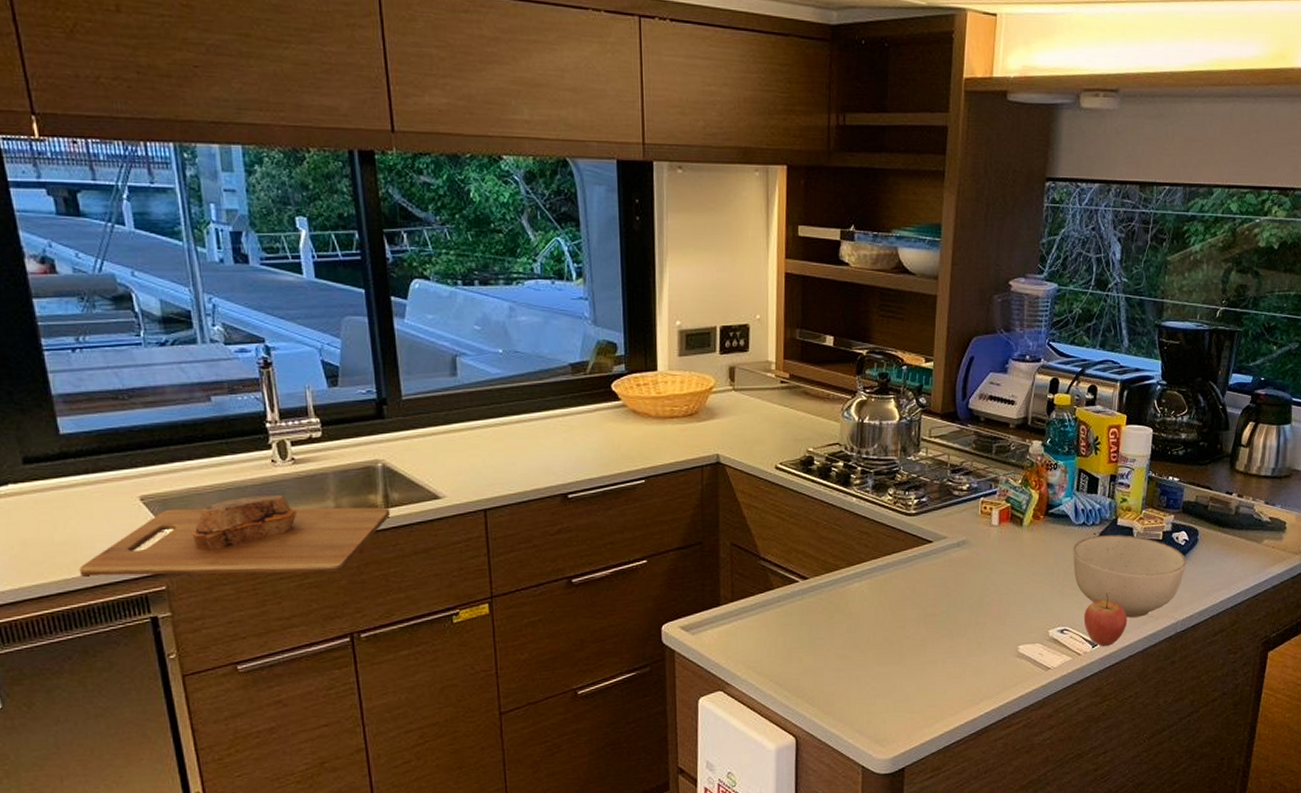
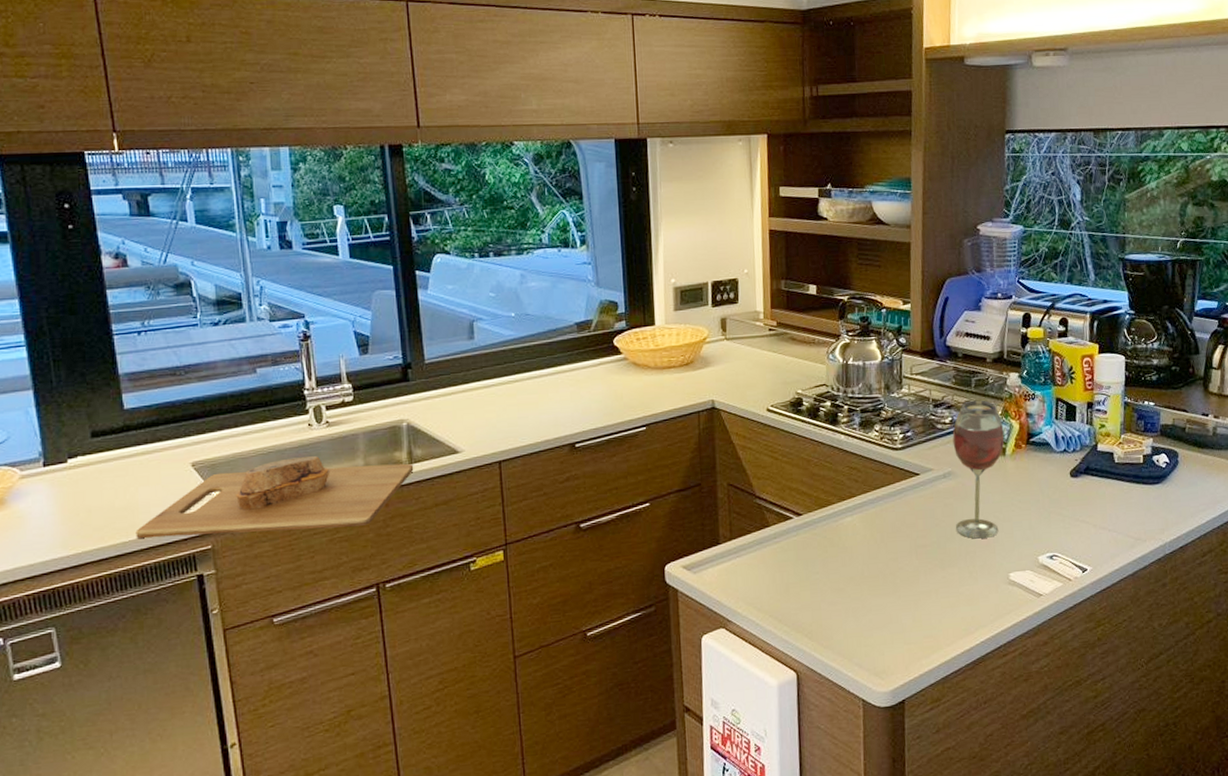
wineglass: none [967,467,1023,610] -> present [952,400,1005,539]
bowl: present [1073,535,1186,618] -> none [1056,459,1169,541]
fruit: present [1084,593,1127,646] -> none [1071,517,1115,571]

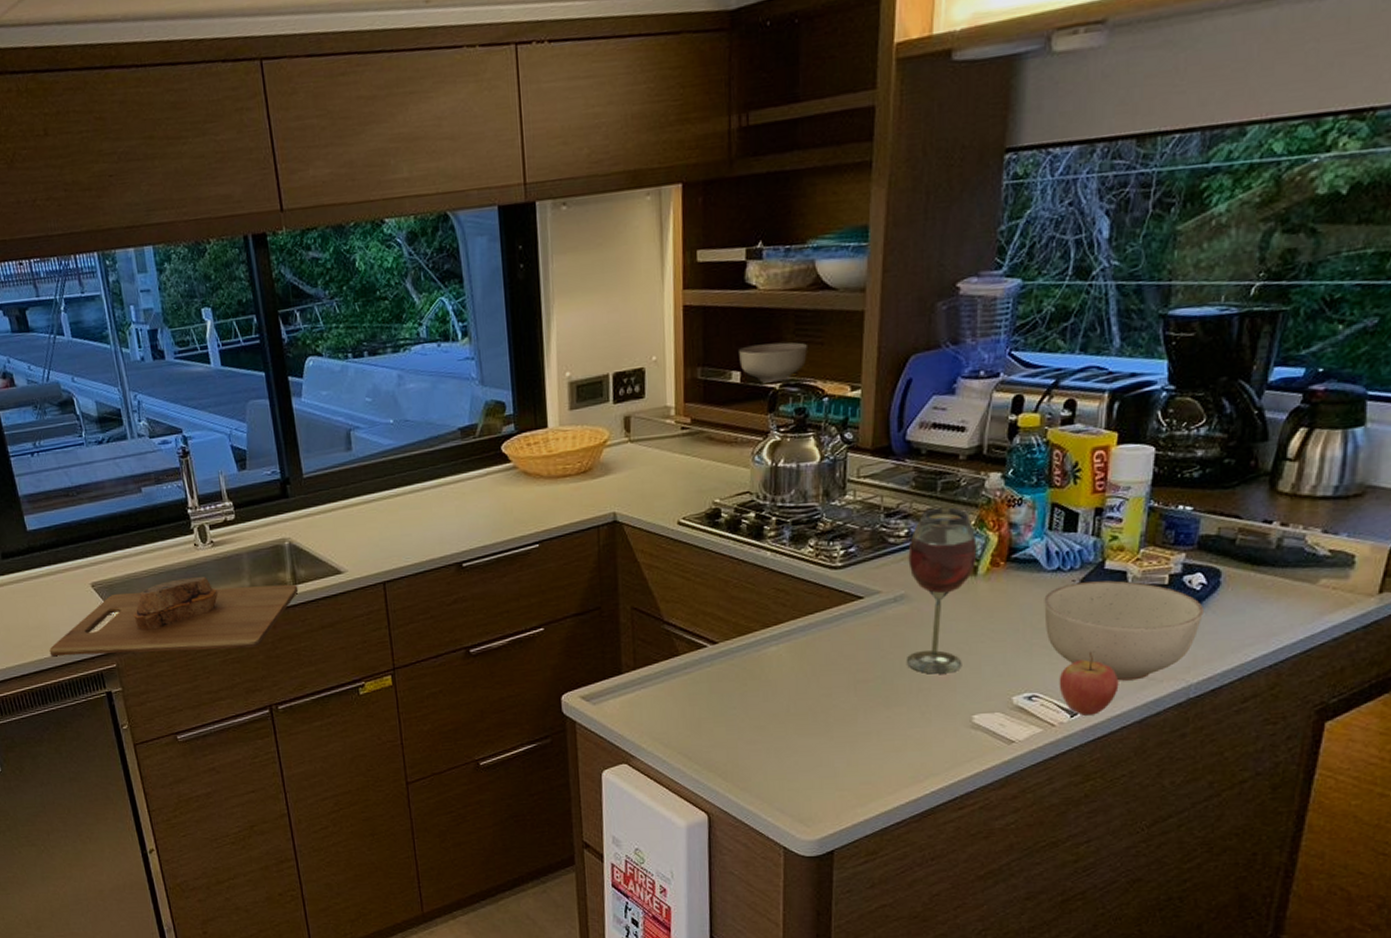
bowl: none [815,263,869,295] -> present [739,342,809,383]
bowl: none [1056,459,1169,541] -> present [1044,580,1203,681]
fruit: none [1071,517,1115,571] -> present [1059,651,1119,716]

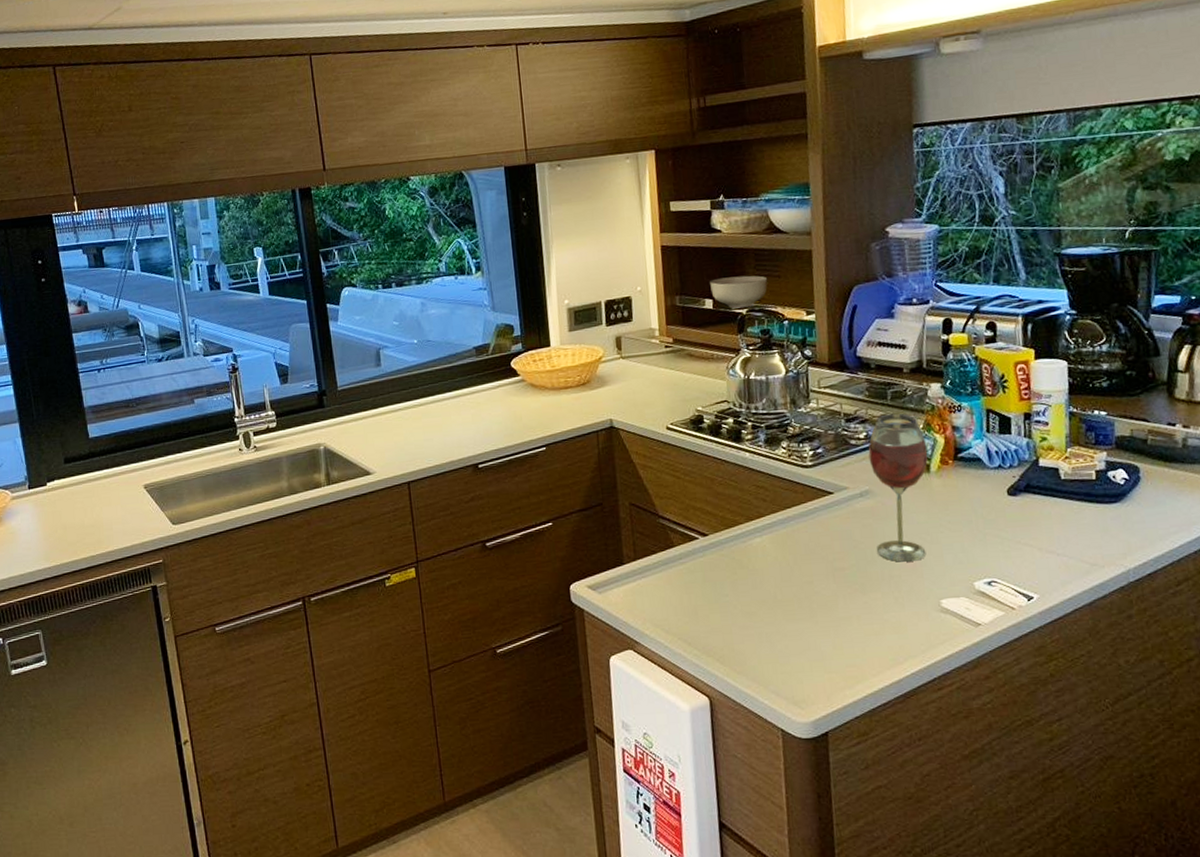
cutting board: present [49,577,299,657] -> none [101,478,332,553]
bowl: present [1044,580,1203,681] -> none [990,476,1130,567]
fruit: present [1059,651,1119,716] -> none [1013,540,1067,599]

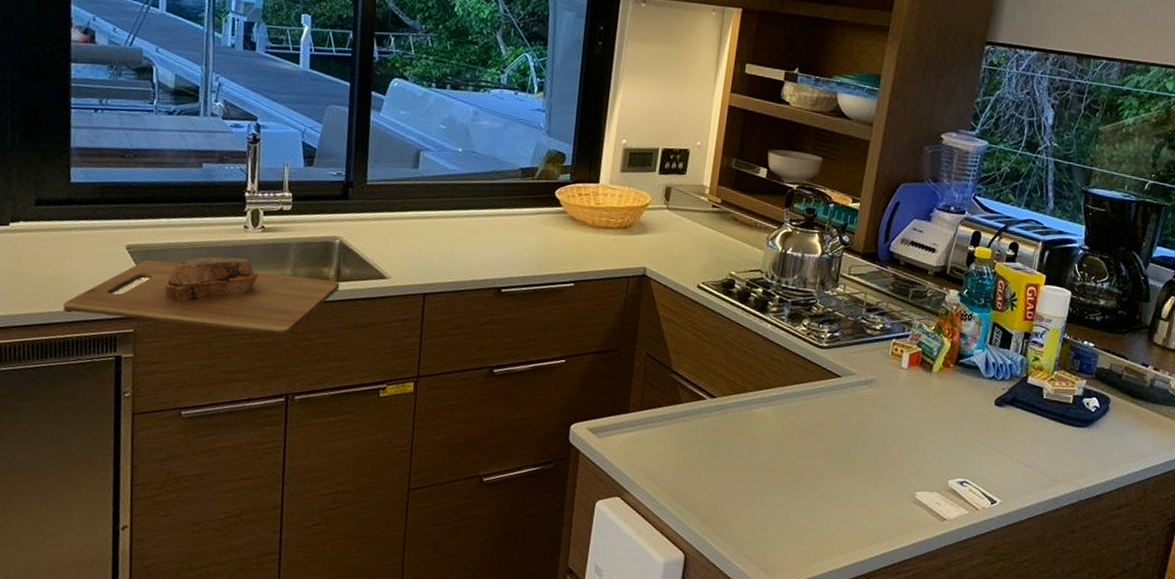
cutting board: none [101,478,332,553] -> present [63,256,340,336]
wineglass: present [868,413,928,562] -> none [869,310,935,453]

